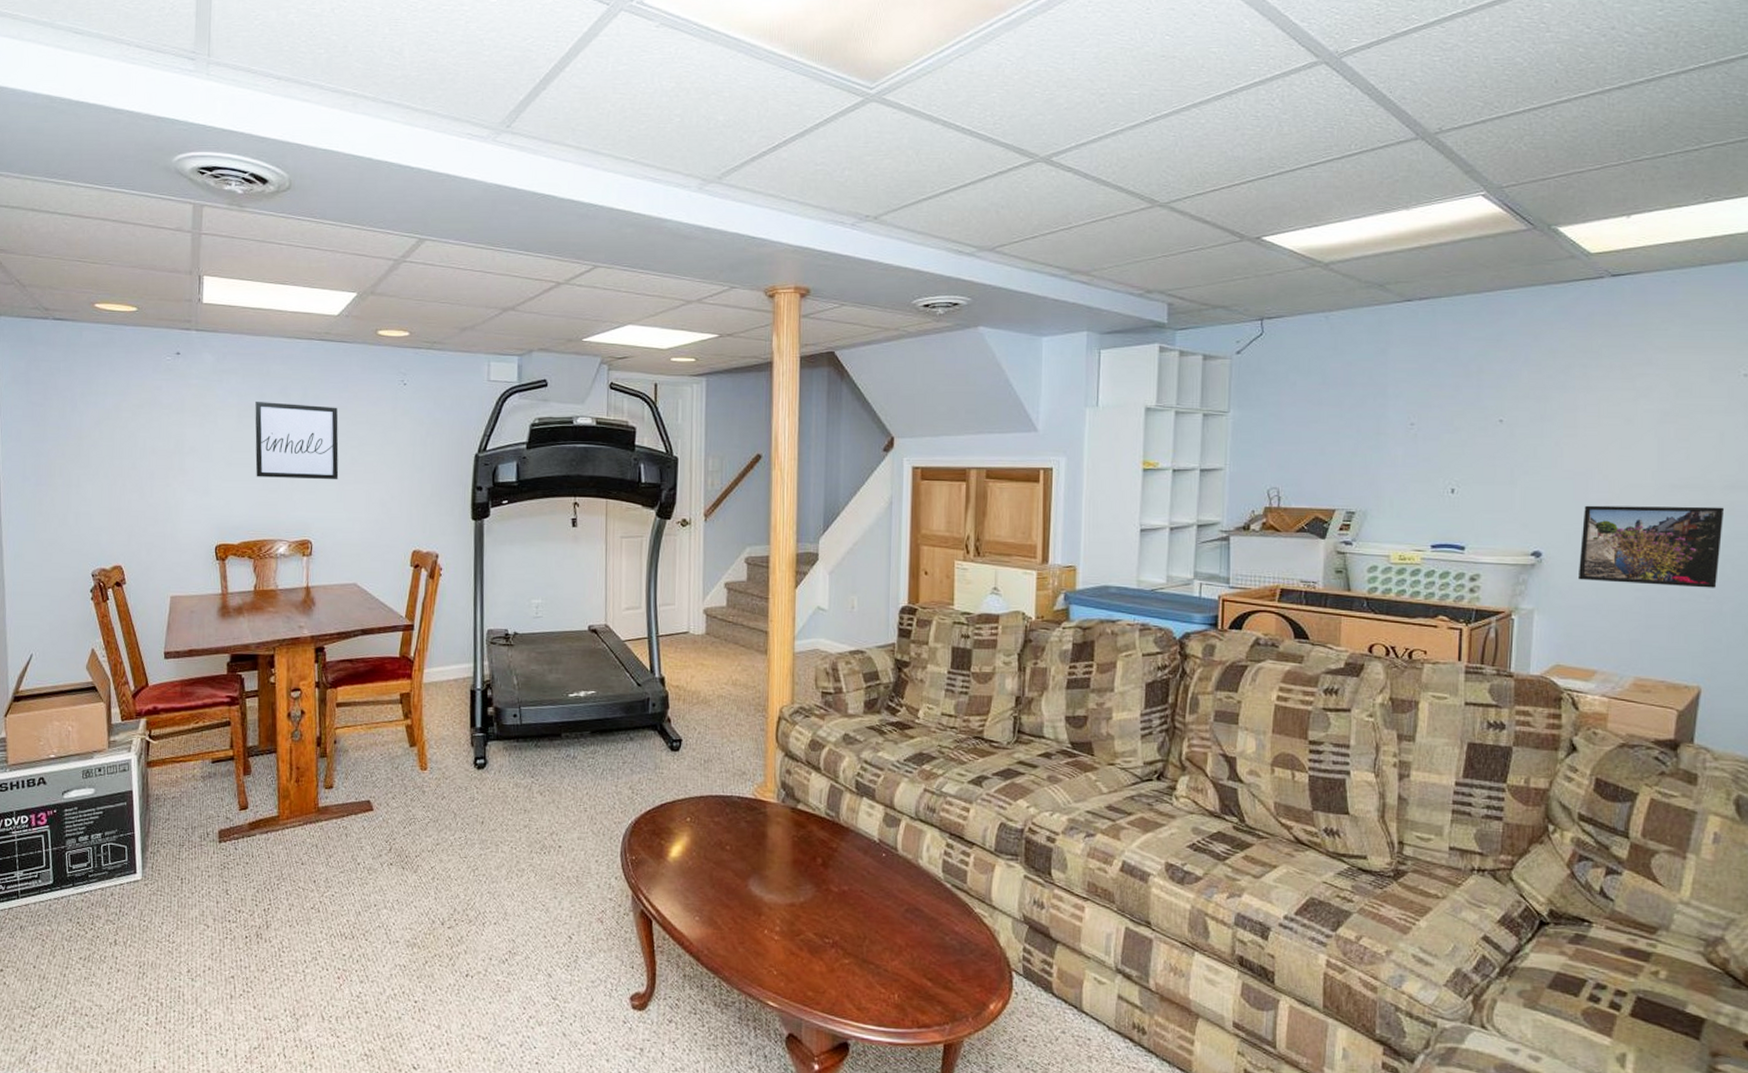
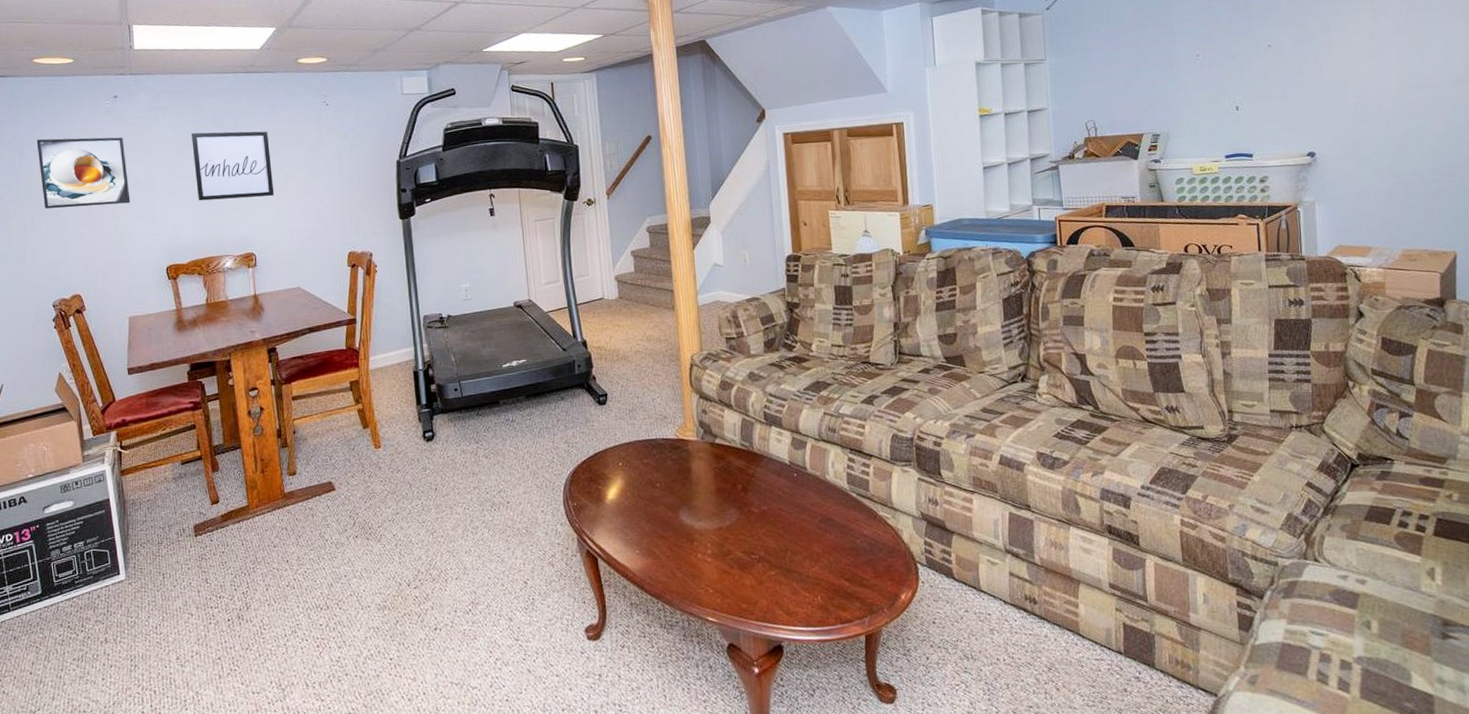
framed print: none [90,392,184,472] -> present [36,137,131,209]
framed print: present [1579,505,1725,588] -> none [1345,100,1459,173]

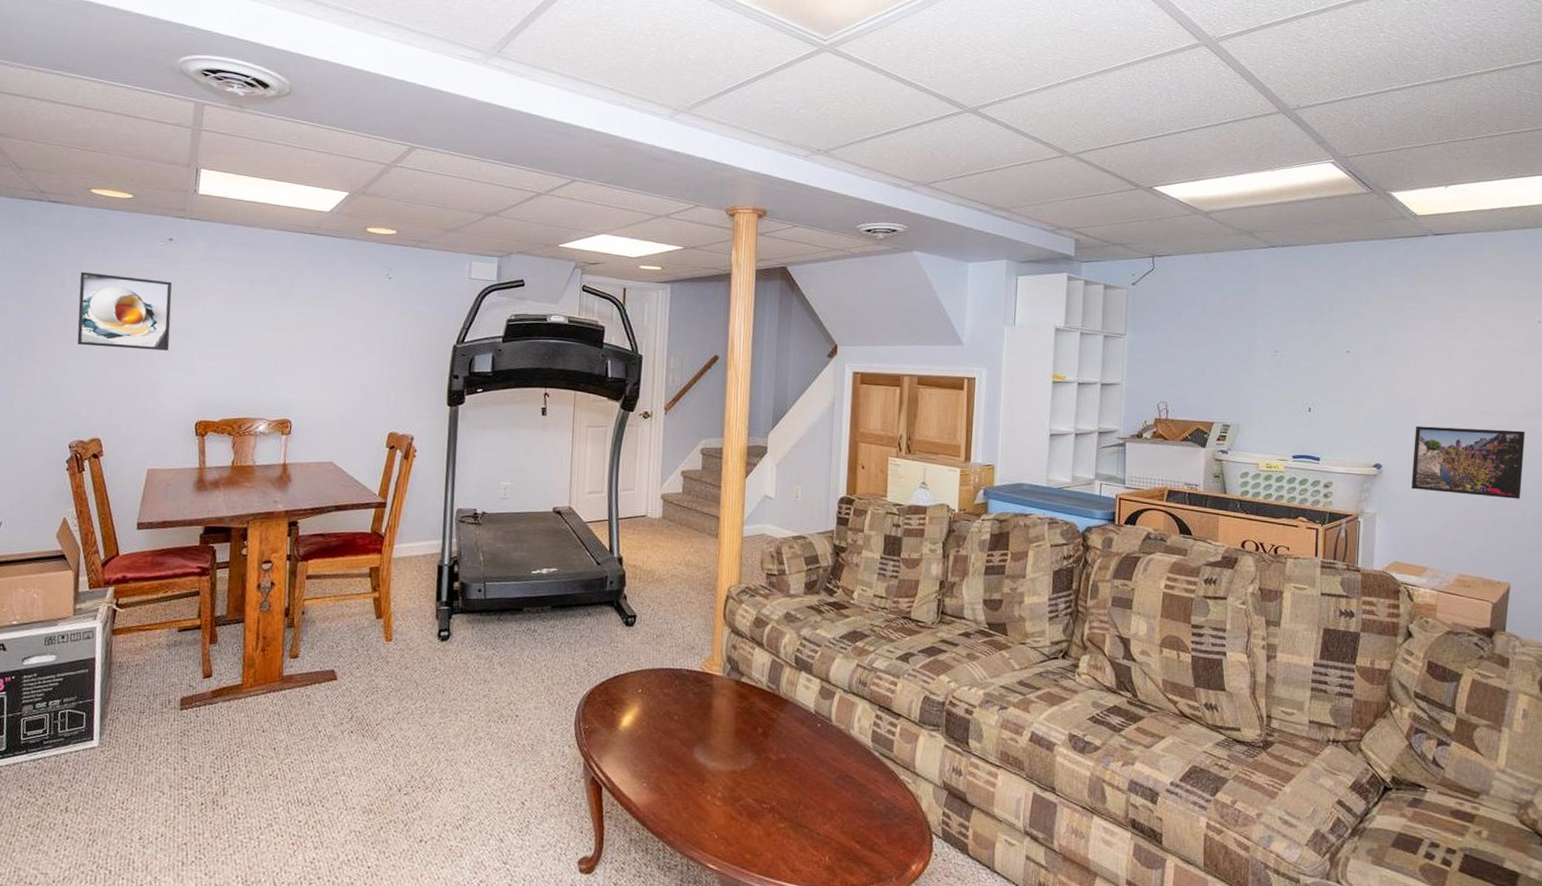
wall art: present [191,131,275,201] -> none [240,288,324,364]
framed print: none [1345,100,1459,173] -> present [1412,426,1526,499]

